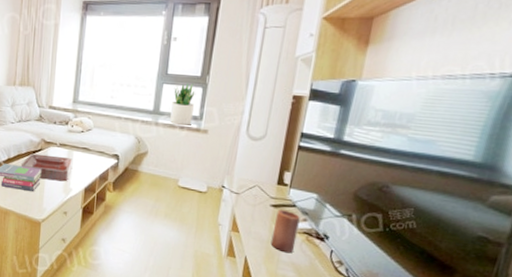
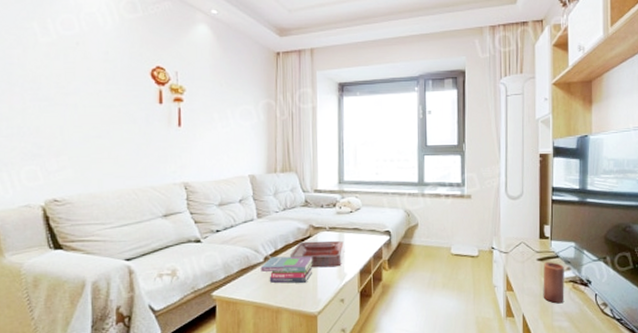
planter: present [170,83,195,126] -> none [434,152,455,194]

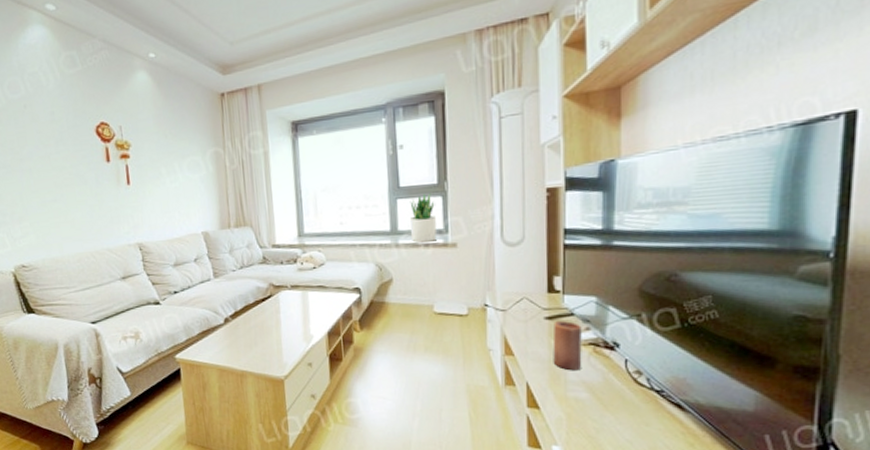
books: present [260,256,313,283] -> none [221,317,276,346]
decorative tray: present [289,240,344,268] -> none [250,299,309,330]
planter: none [434,152,455,194] -> present [409,193,437,244]

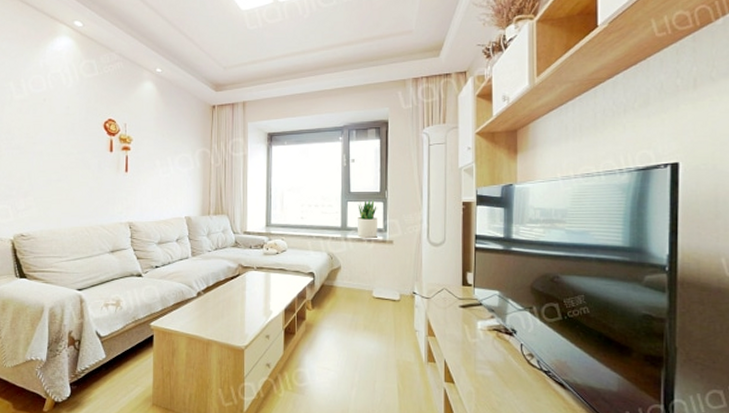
candle: present [552,320,582,371] -> none [465,309,488,352]

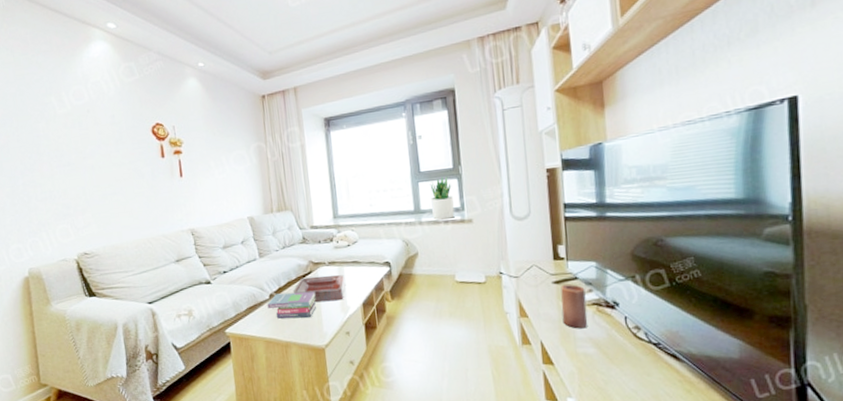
books: none [194,293,241,318] -> present [267,292,316,319]
decorative tray: none [220,279,270,305] -> present [293,274,345,303]
candle: none [465,309,488,352] -> present [560,284,588,329]

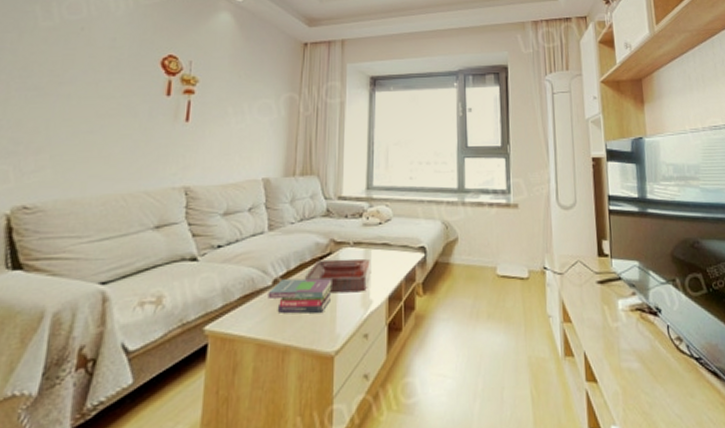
planter: present [429,176,455,221] -> none [475,154,500,203]
candle: present [560,284,588,329] -> none [605,284,631,339]

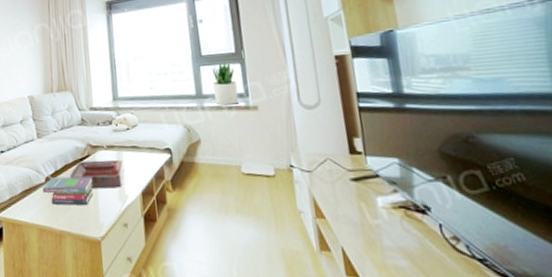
planter: none [475,154,500,203] -> present [211,61,239,107]

